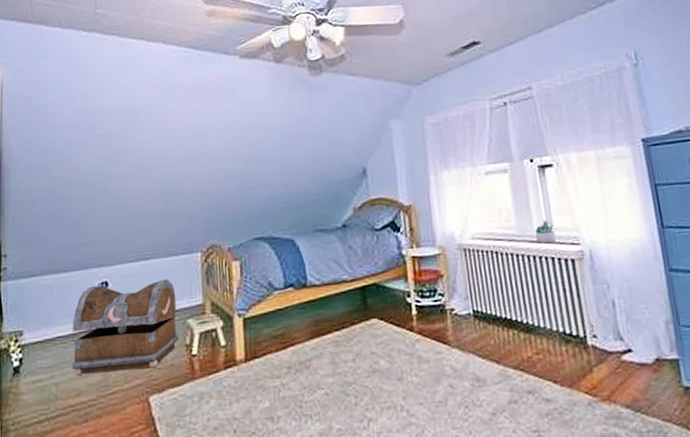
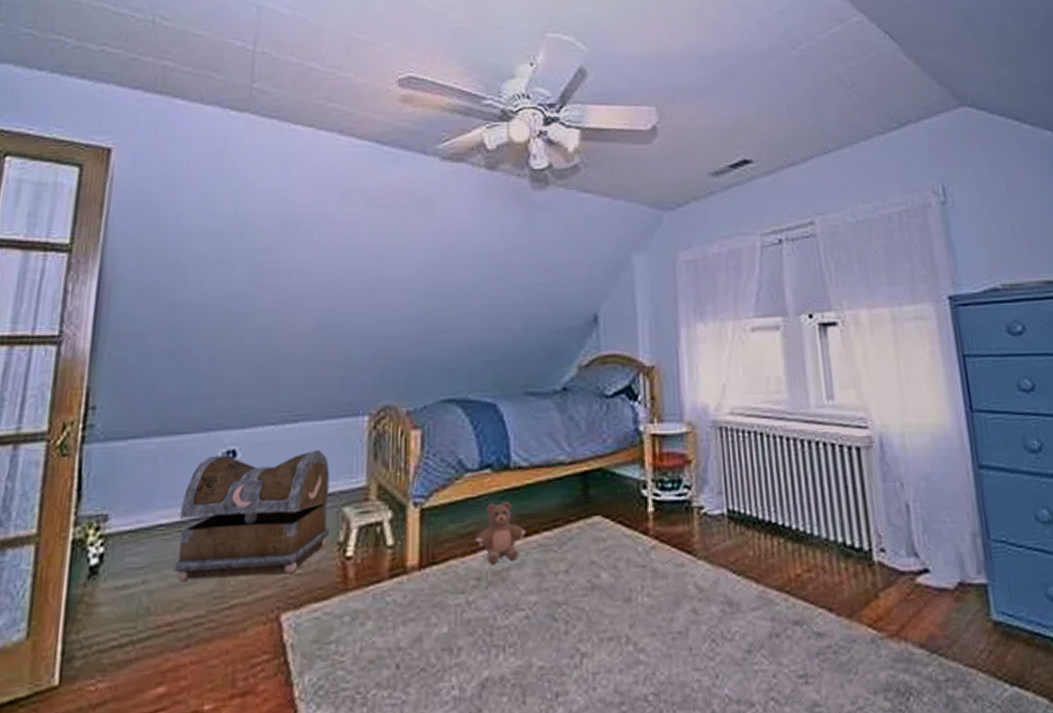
teddy bear: none [284,310,322,356] -> present [475,500,525,563]
succulent plant: present [535,220,557,244] -> none [812,394,839,425]

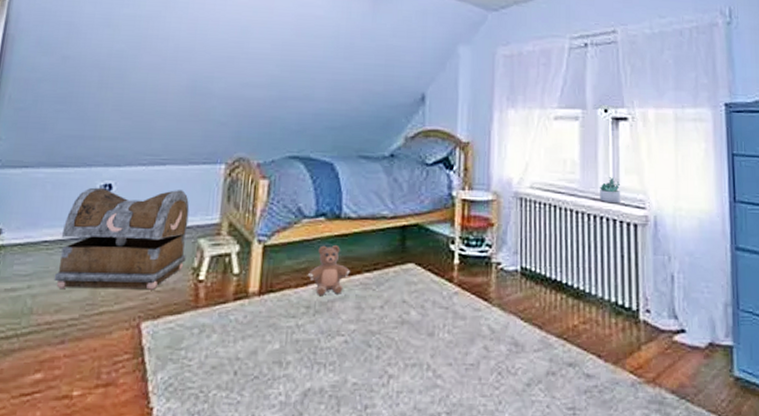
succulent plant: none [812,394,839,425] -> present [600,177,621,204]

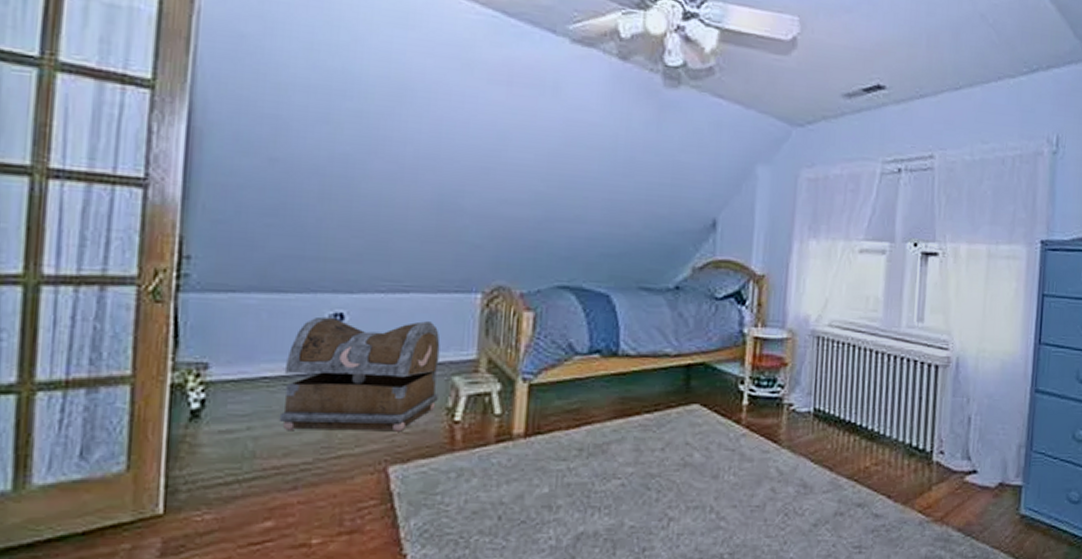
teddy bear: present [307,244,350,295] -> none [579,383,628,437]
succulent plant: present [600,177,621,204] -> none [902,316,925,344]

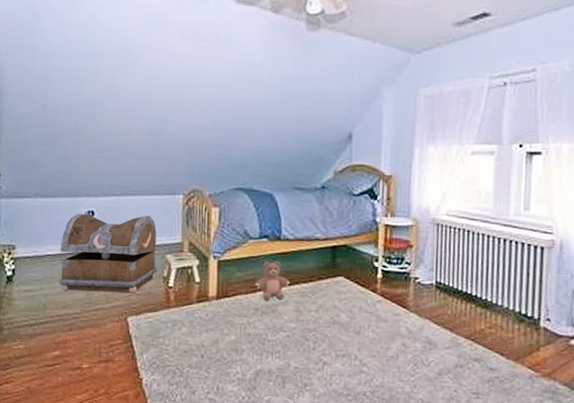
teddy bear: none [579,383,628,437] -> present [254,260,290,300]

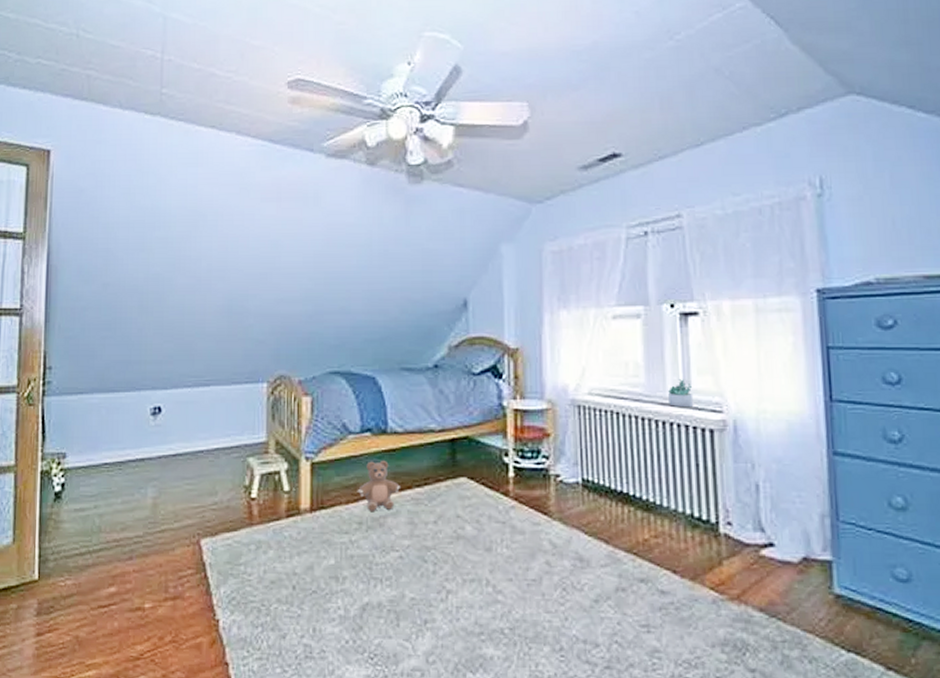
toy chest: present [58,213,157,293] -> none [117,410,237,509]
succulent plant: none [510,206,531,229] -> present [668,379,694,408]

